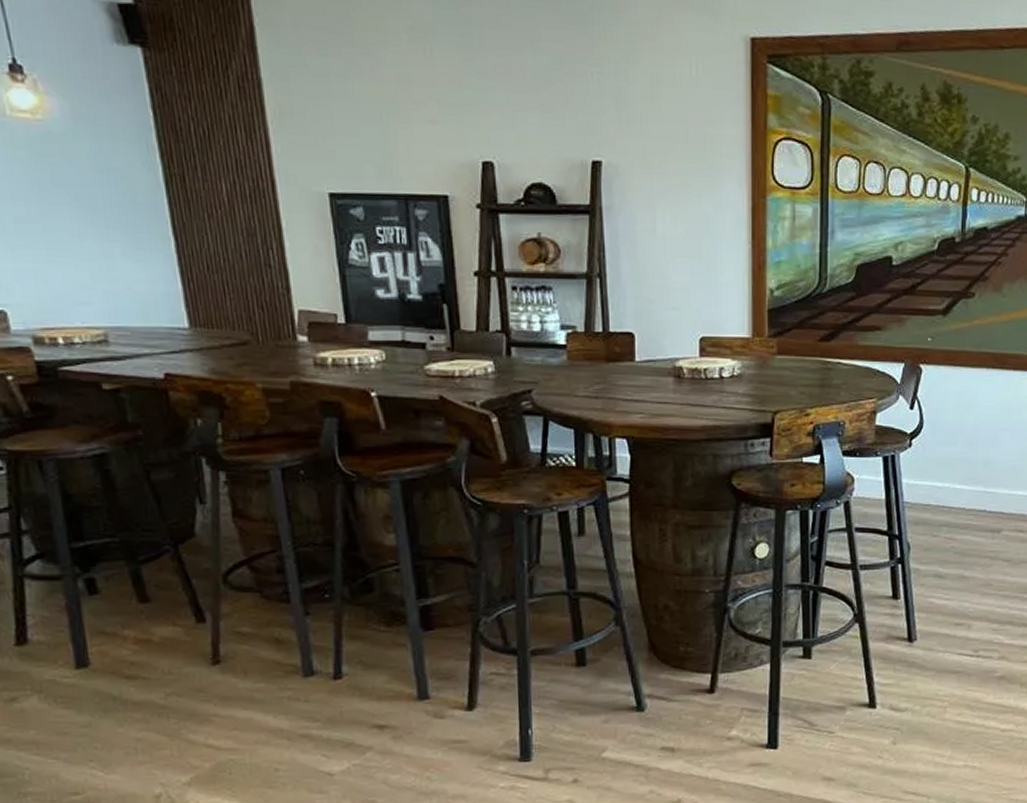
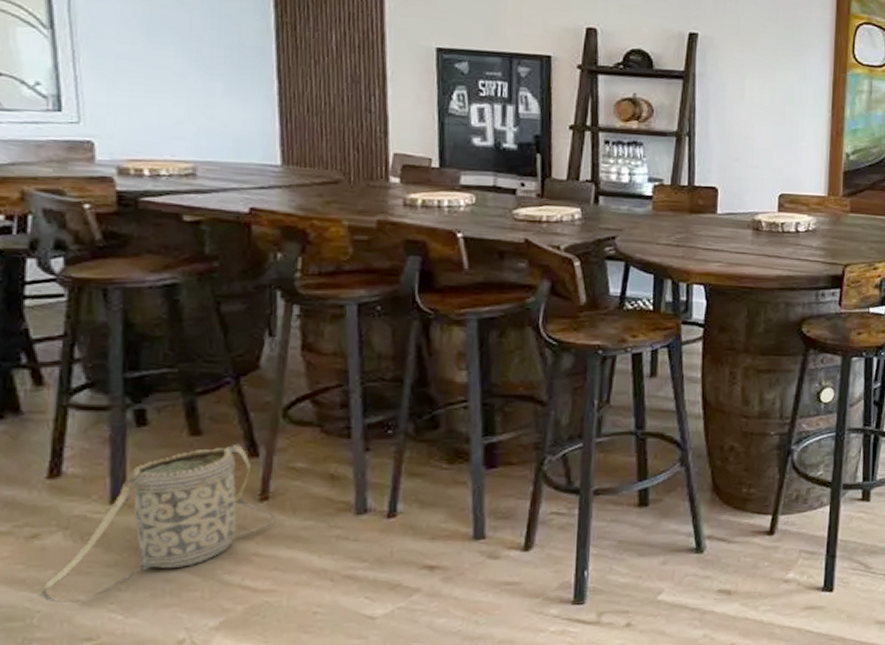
basket: none [23,610,229,761] -> present [37,443,276,603]

